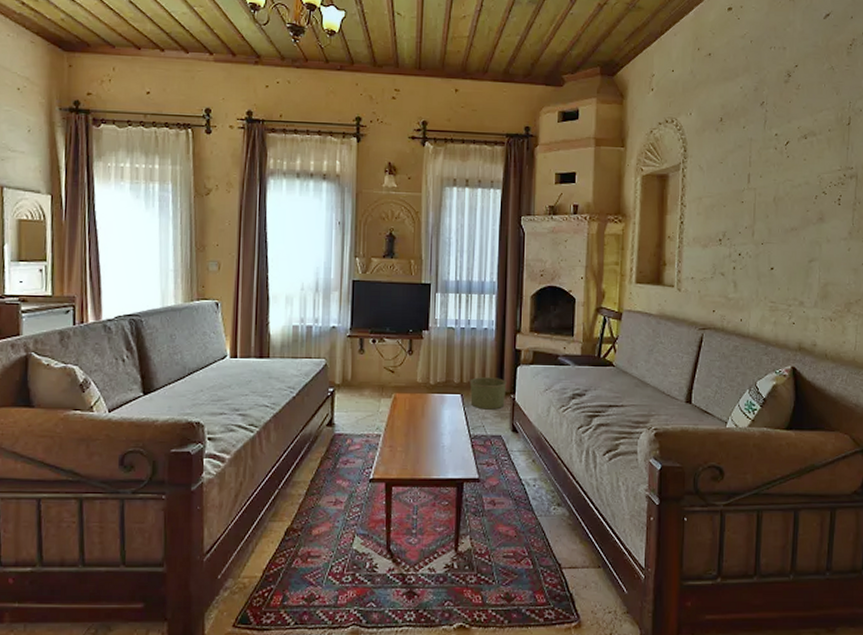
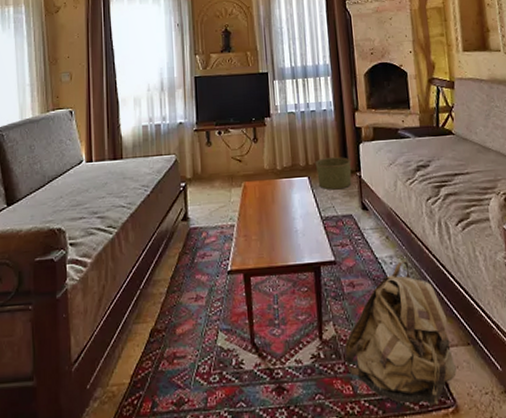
backpack: none [478,485,584,622] -> present [345,261,457,408]

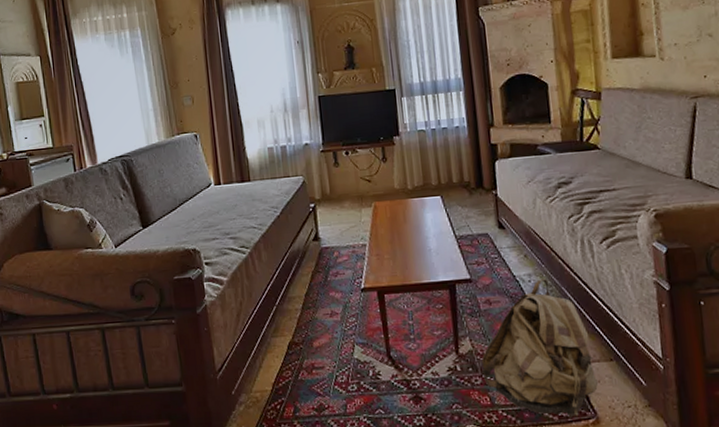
basket: present [315,157,352,190] -> none [447,175,487,209]

